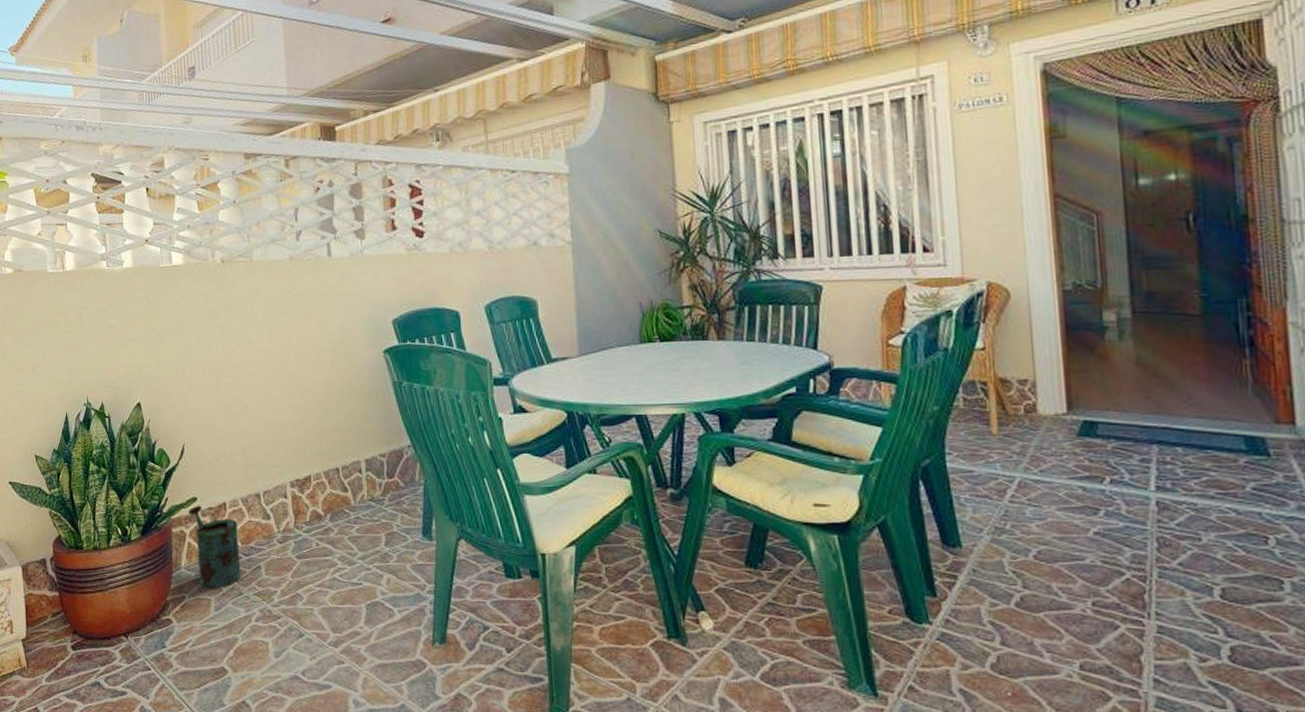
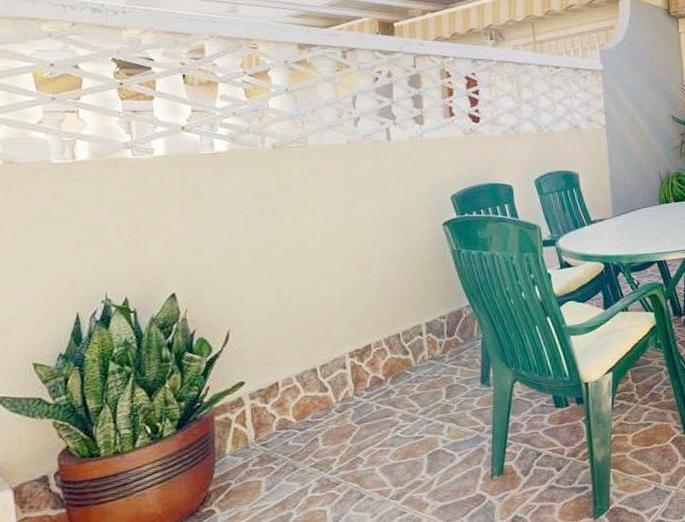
watering can: present [189,505,241,589] -> none [235,388,296,471]

